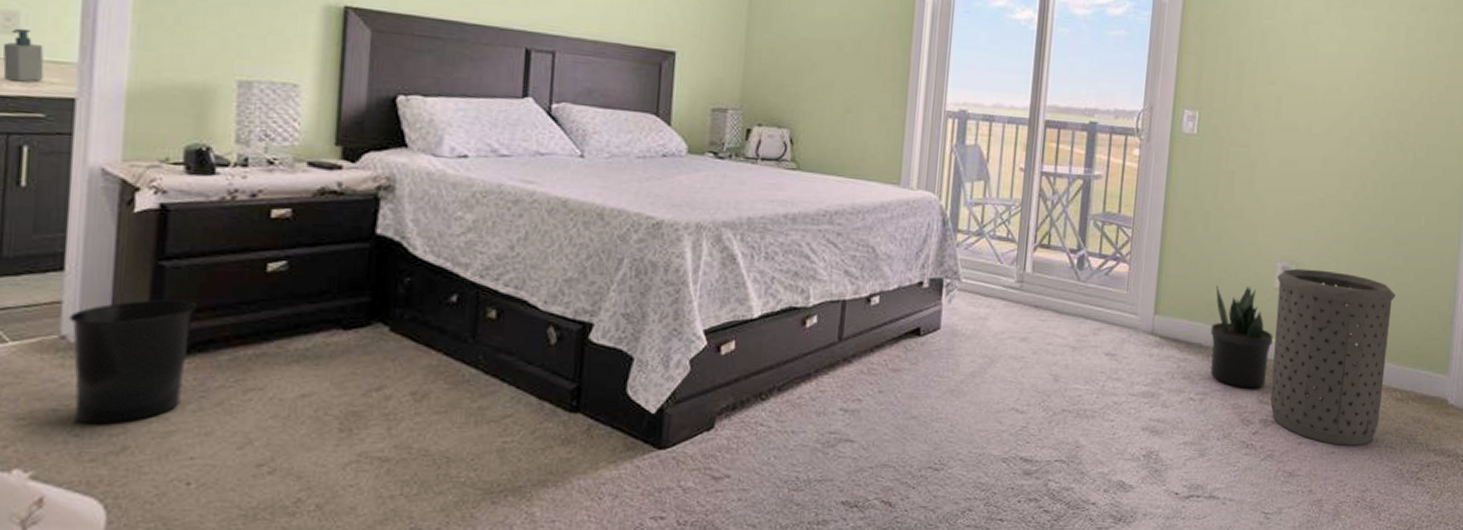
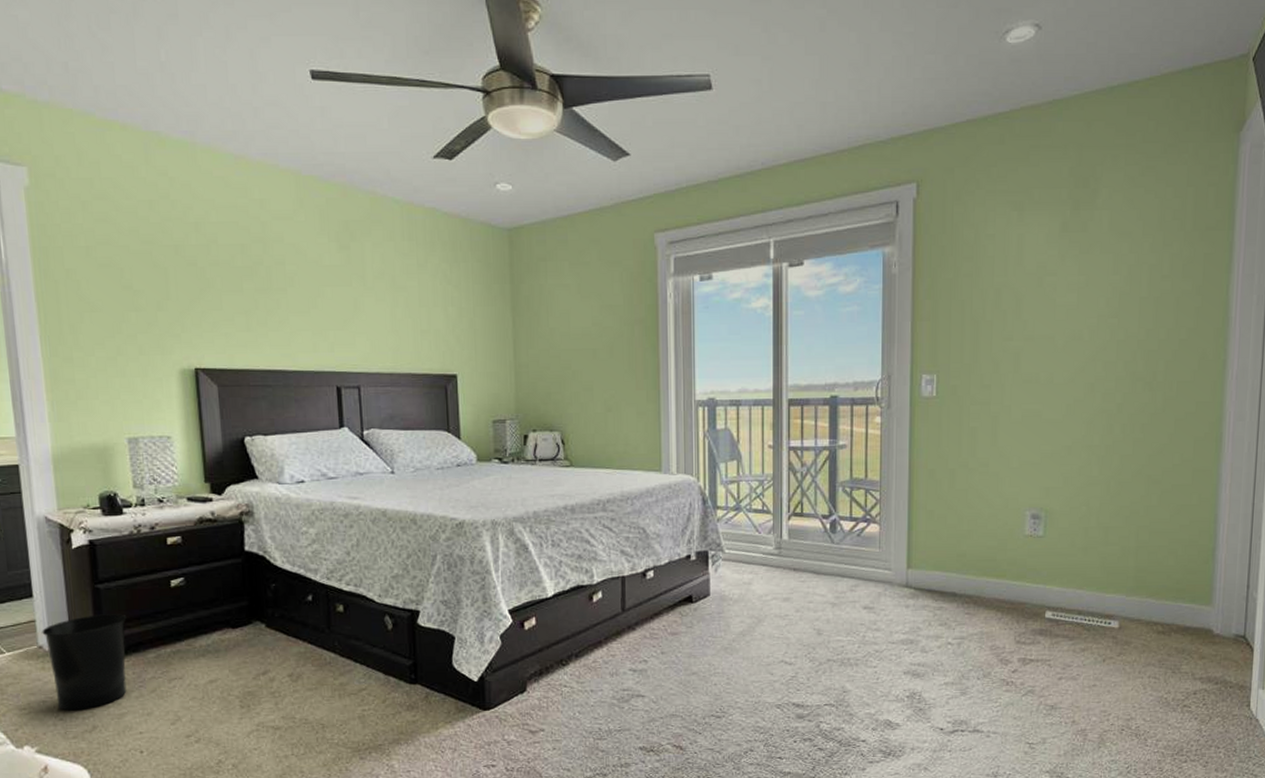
planter: present [1210,285,1273,389] -> none [963,535,1026,631]
laundry basket: present [1269,268,1396,446] -> none [1027,514,1151,679]

